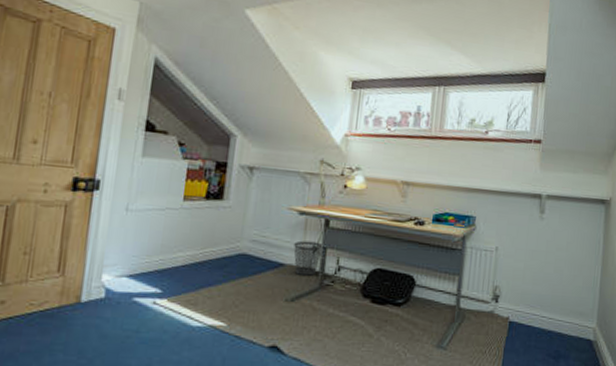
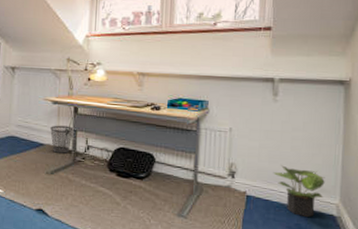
potted plant: none [536,287,584,344] -> present [273,165,325,218]

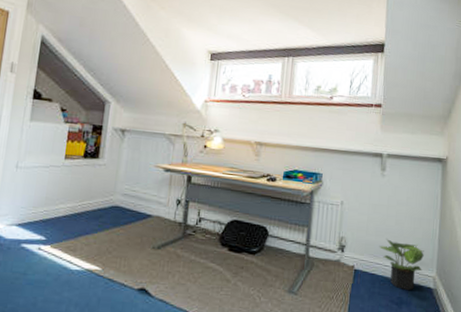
wastebasket: present [50,125,74,154] -> none [160,194,186,226]

